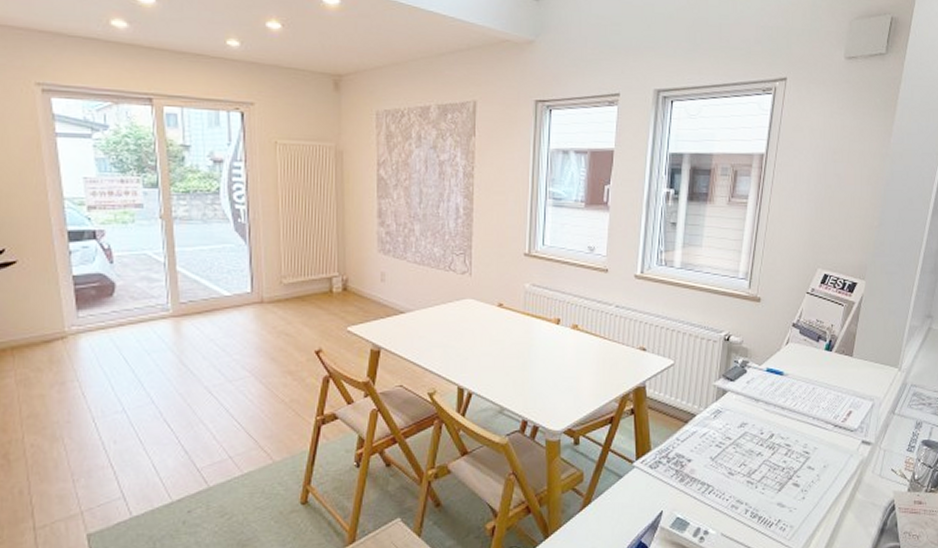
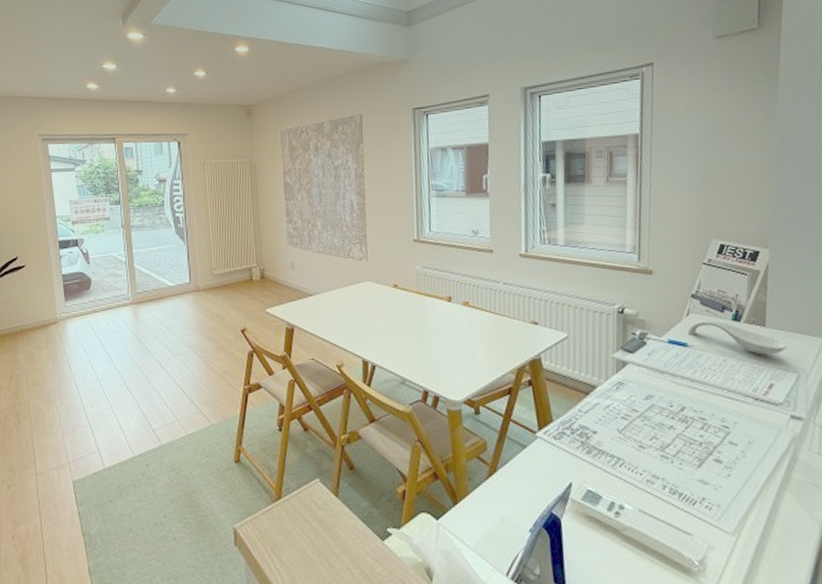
spoon rest: none [784,349,867,384] -> present [687,320,787,355]

